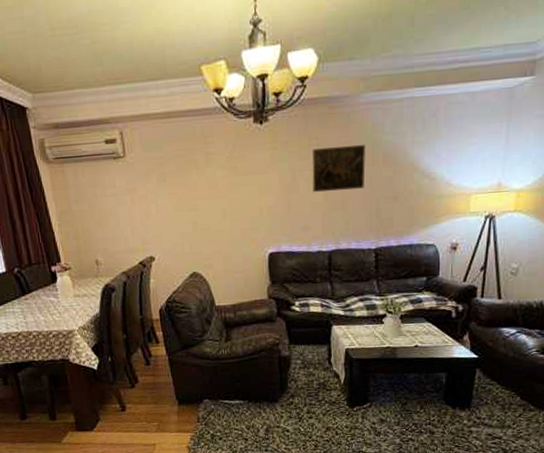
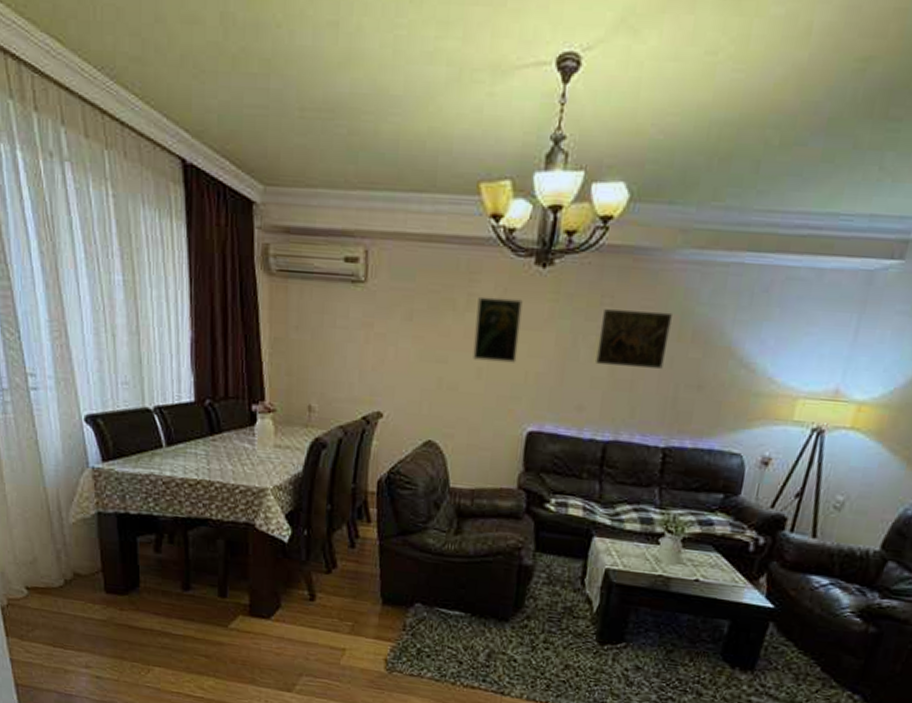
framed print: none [214,152,252,204] -> present [473,296,523,363]

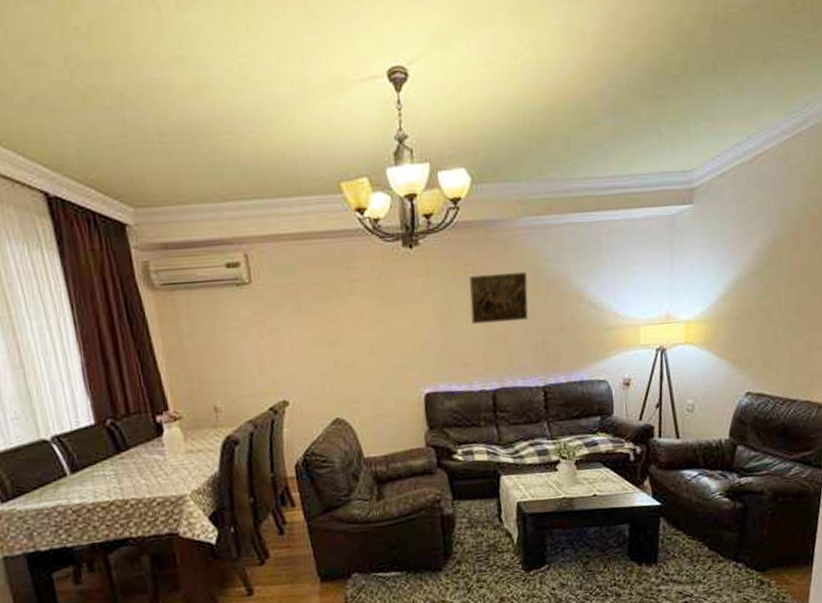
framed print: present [473,296,523,363] -> none [358,278,403,338]

